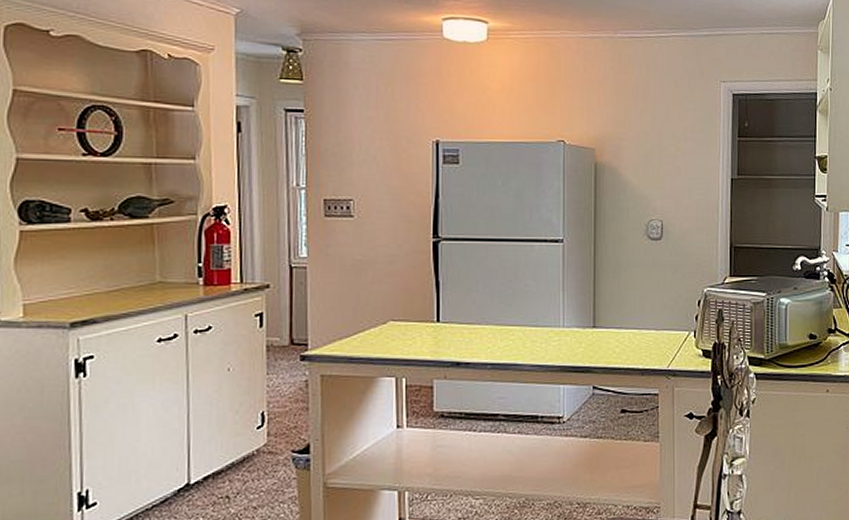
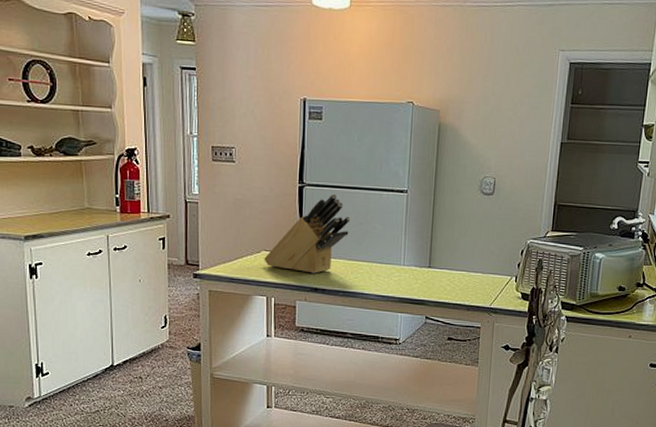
knife block: none [391,247,497,345] -> present [264,193,351,274]

